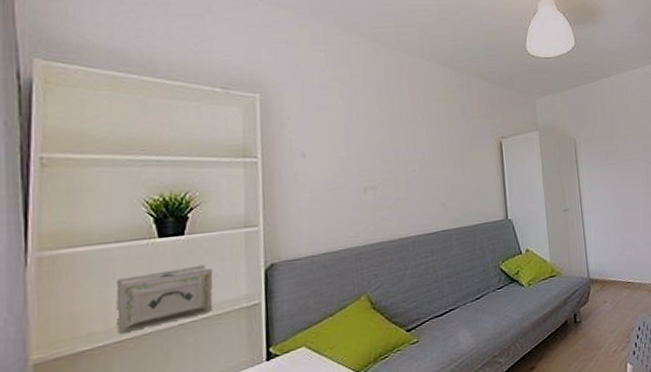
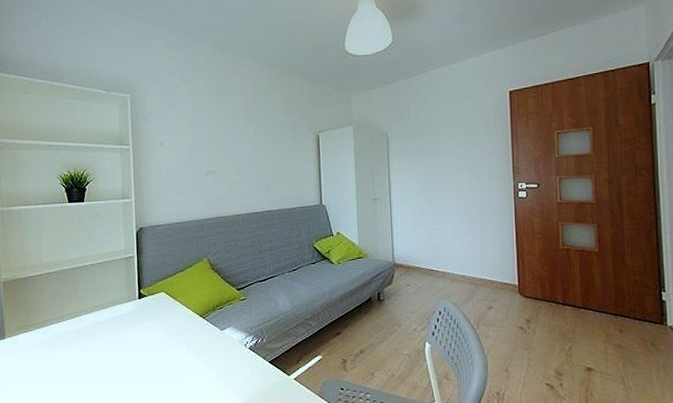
decorative box: present [115,264,213,335] -> none [45,224,104,268]

